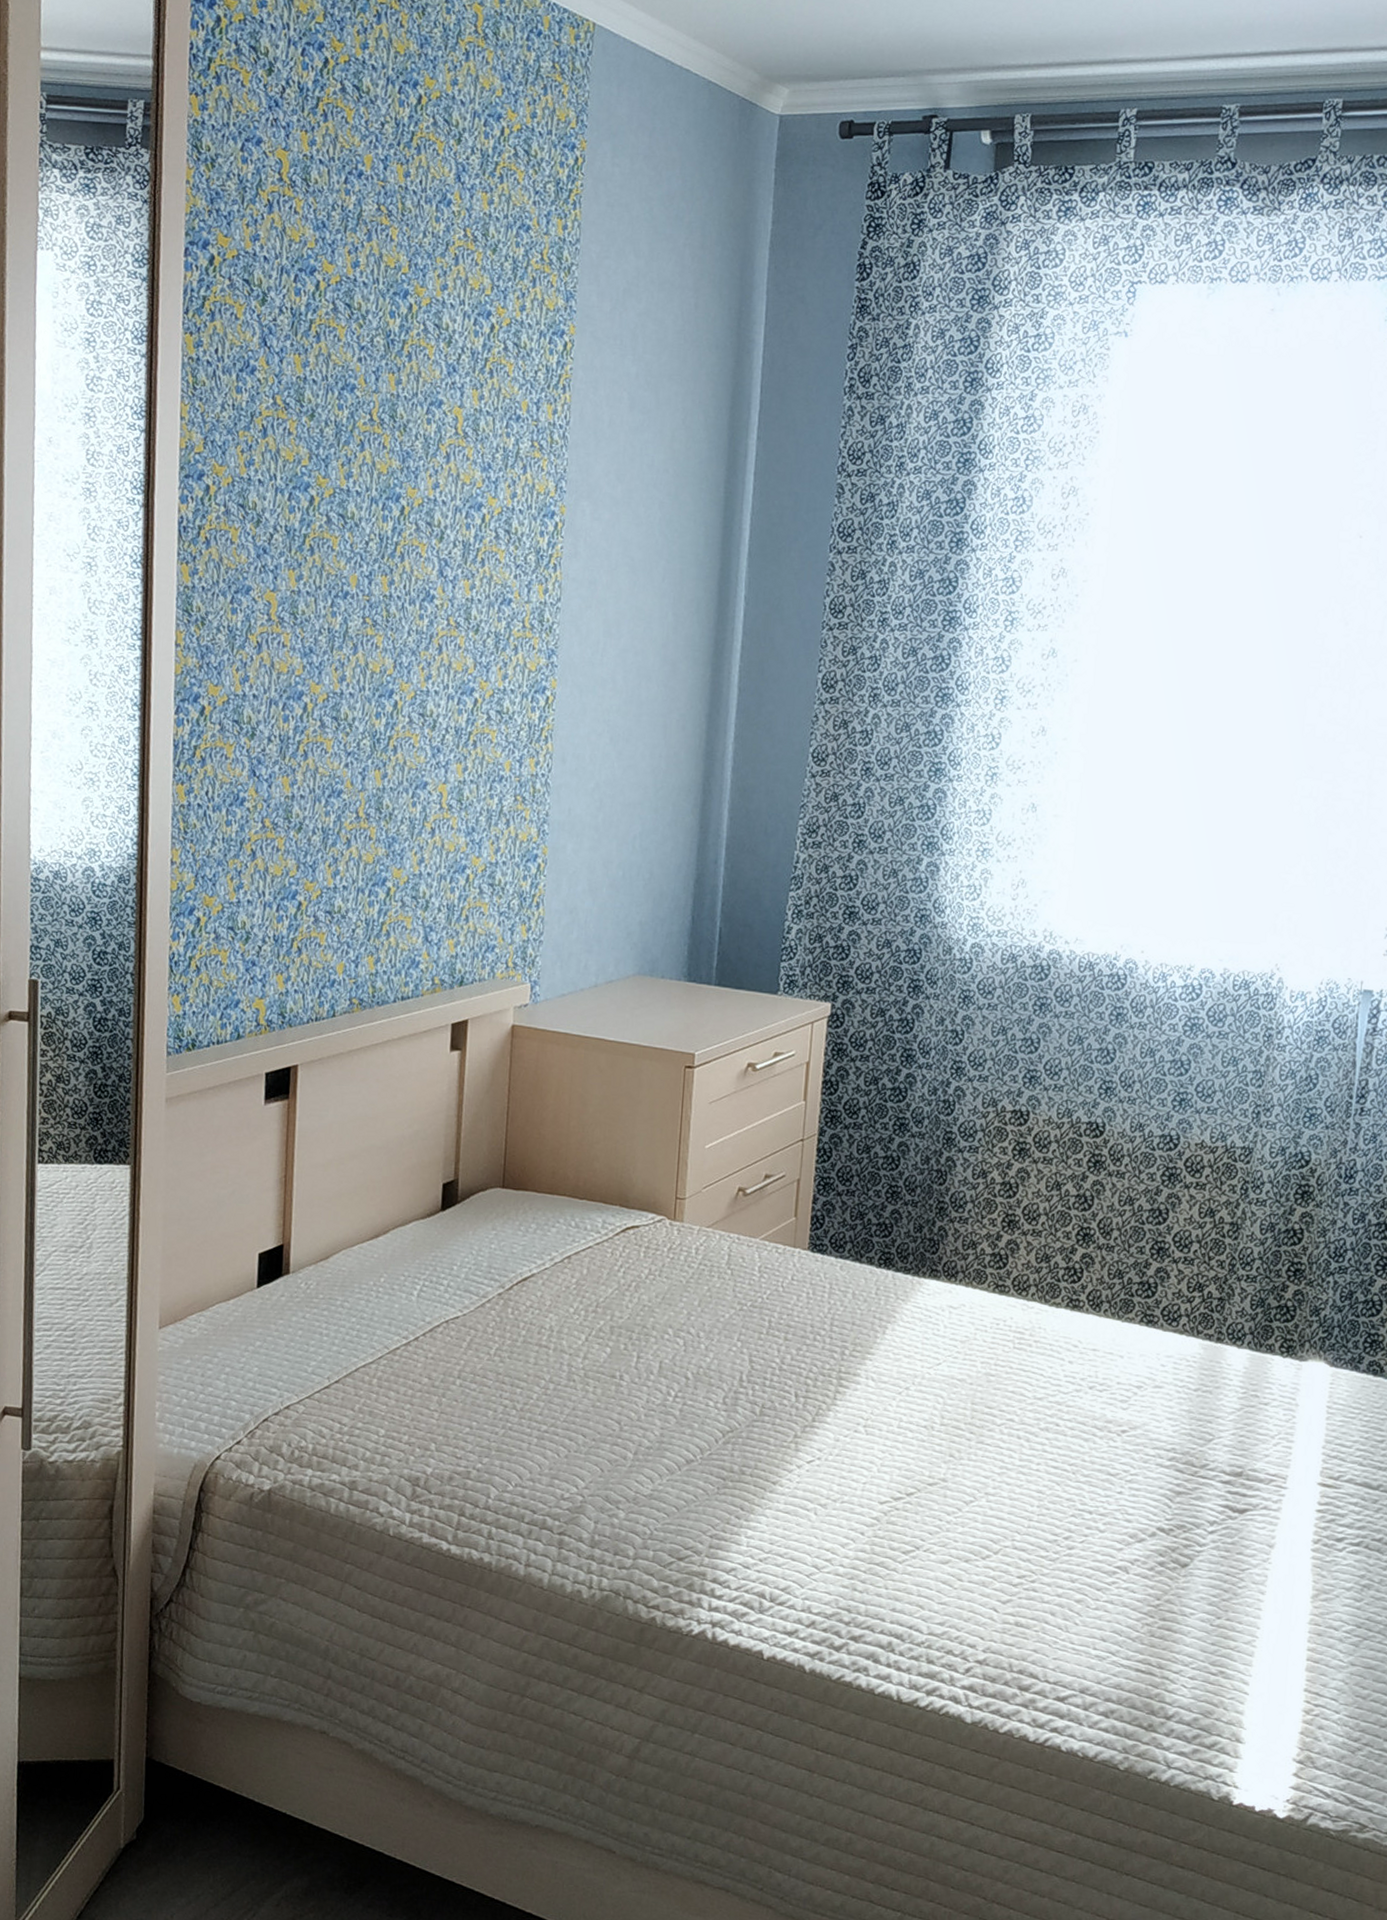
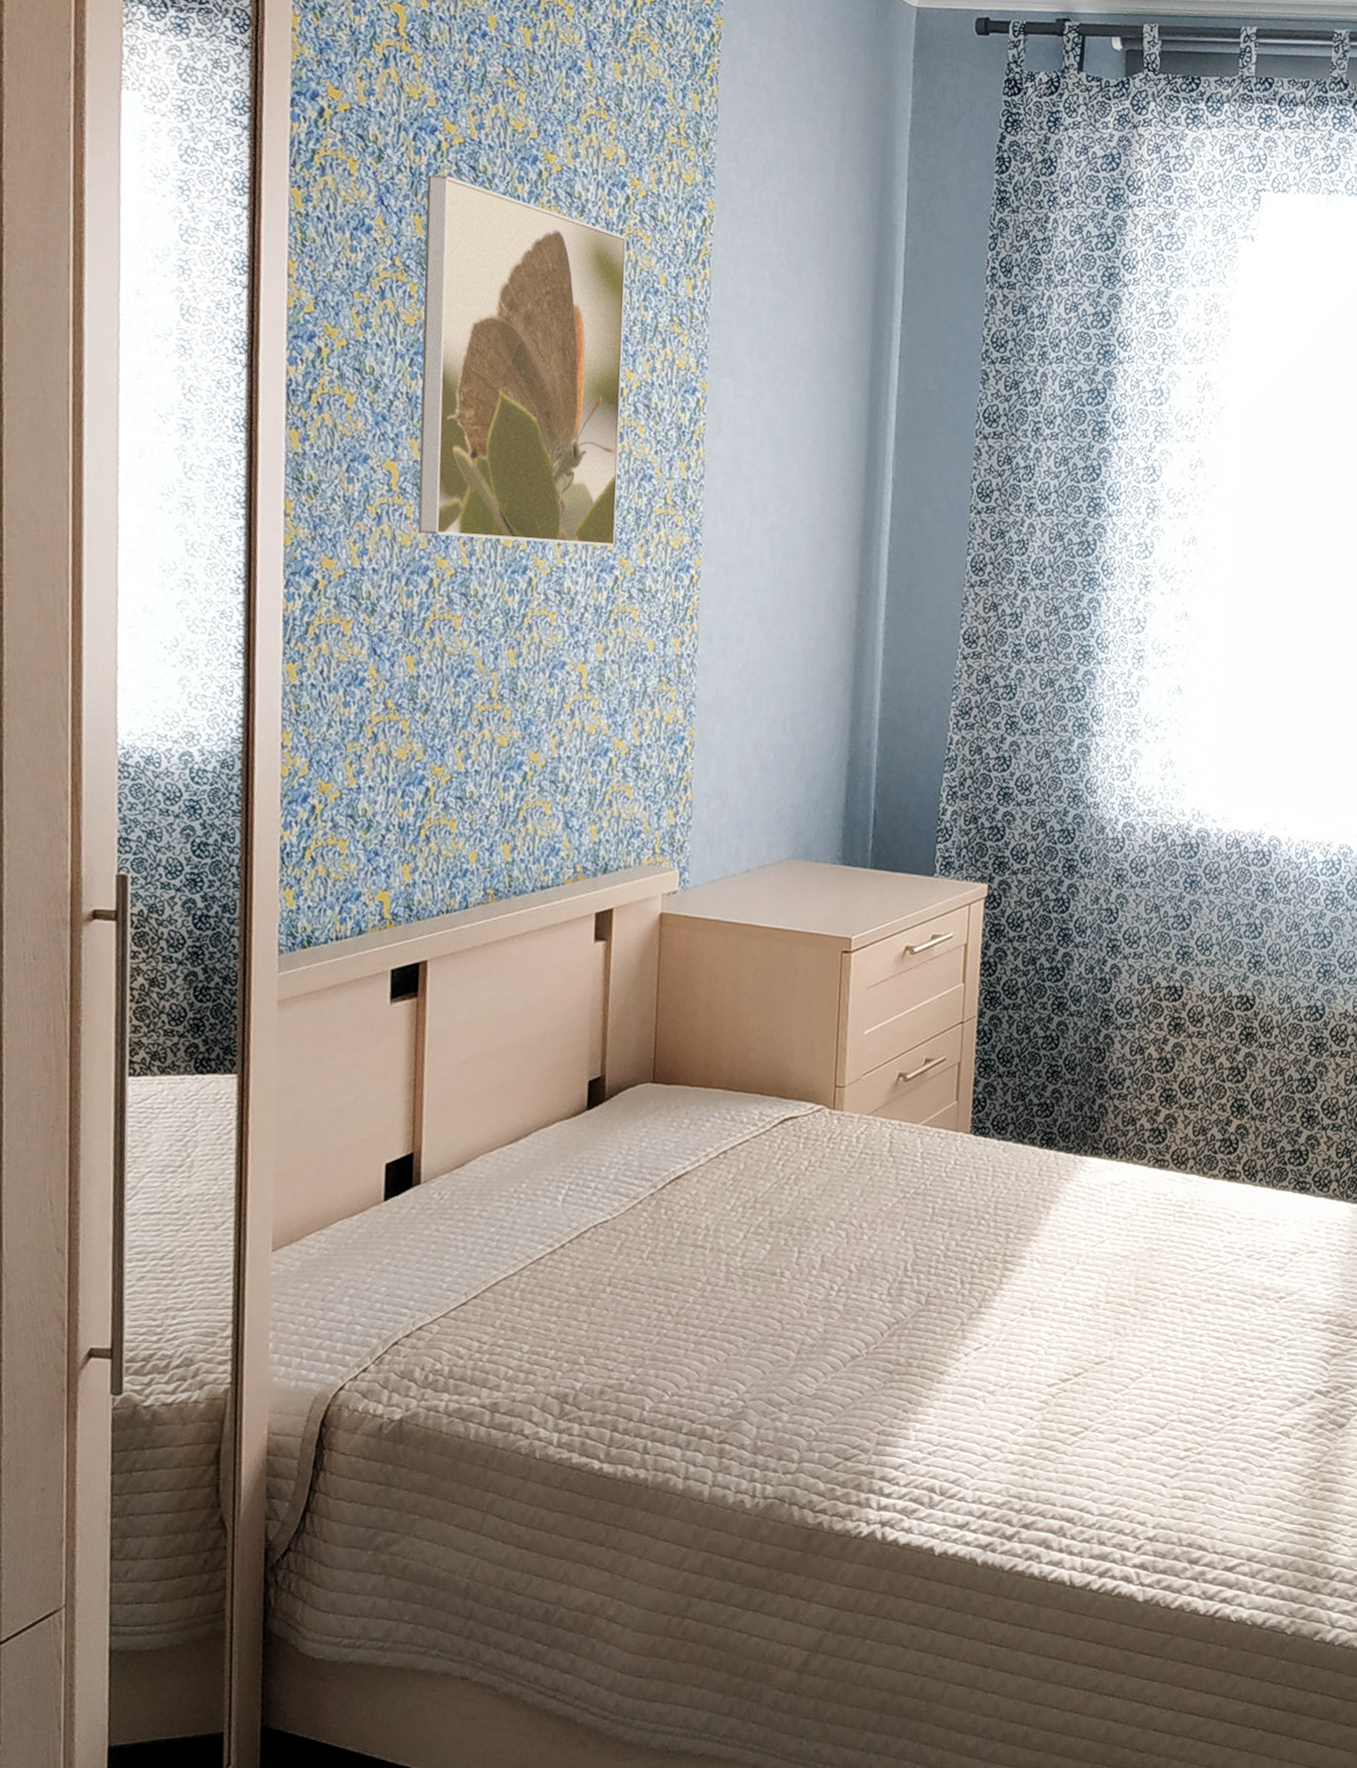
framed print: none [294,314,491,670] -> present [417,174,627,547]

